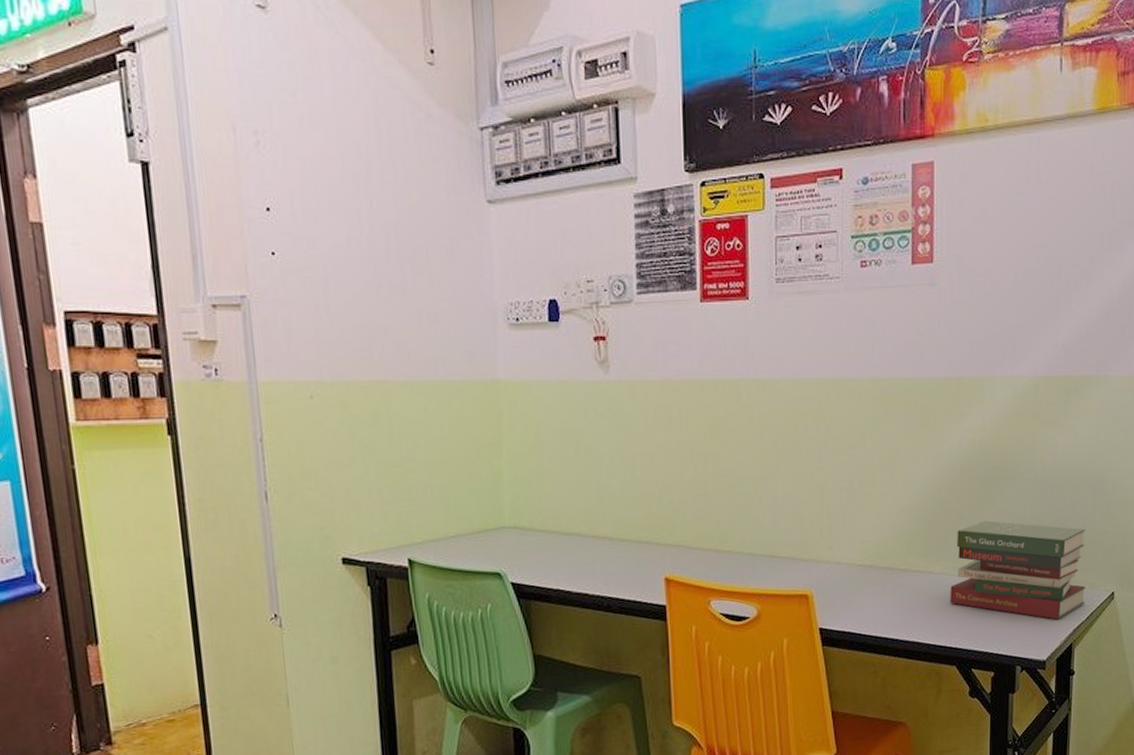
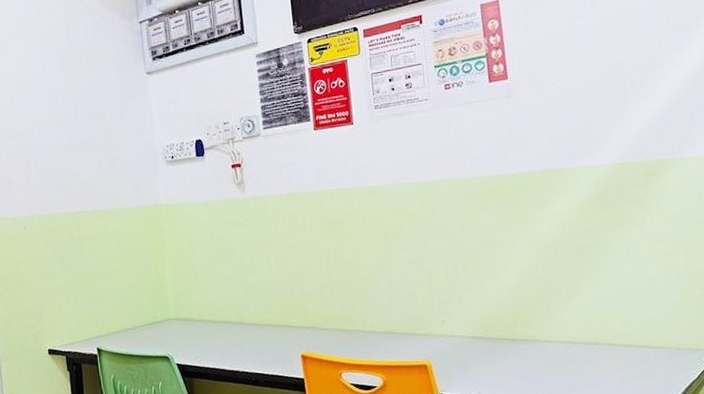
books: present [950,520,1086,620] -> none [558,292,693,380]

